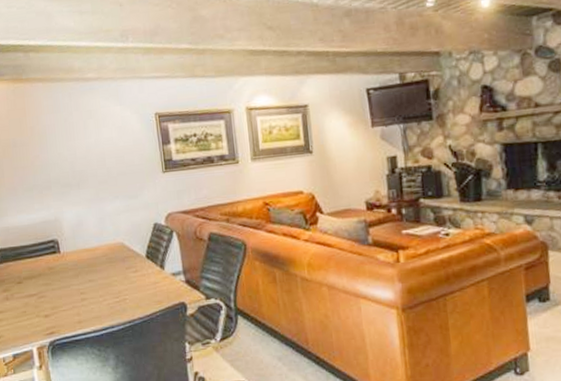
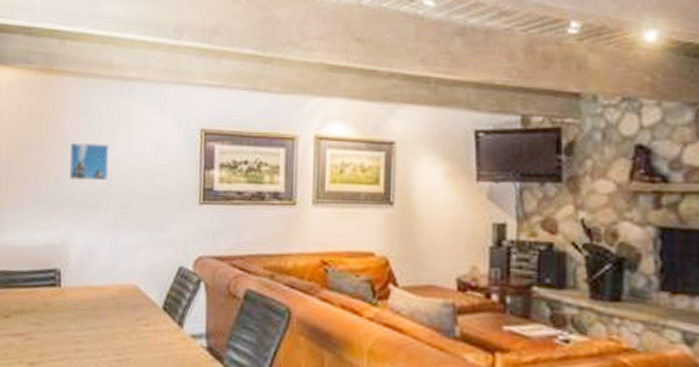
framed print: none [48,134,85,168] -> present [68,142,109,181]

